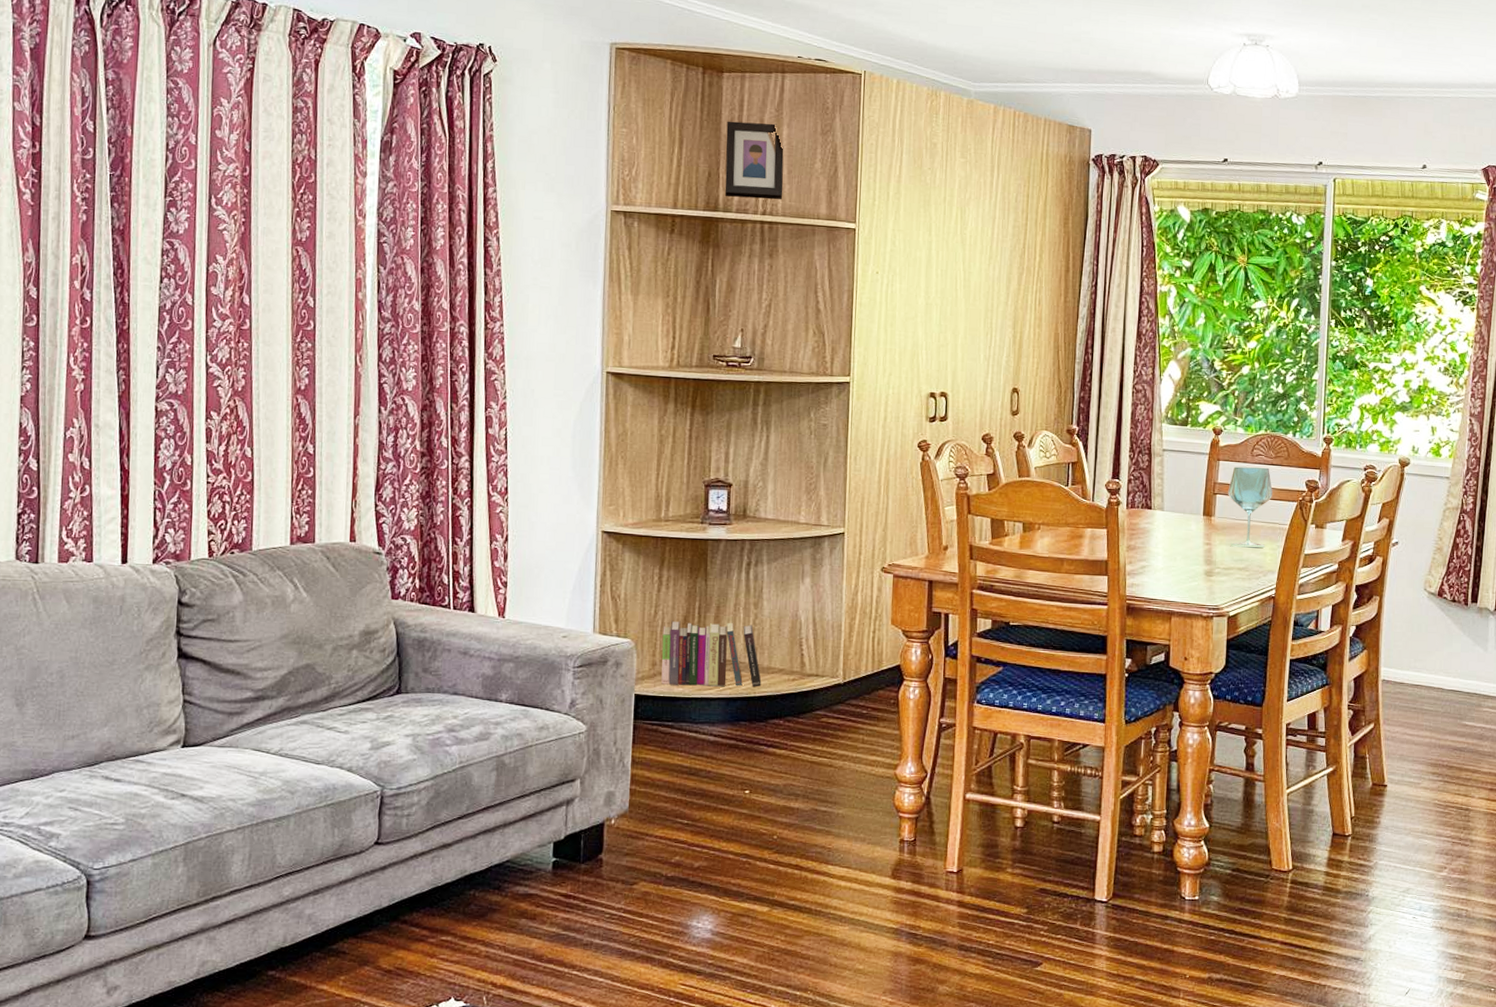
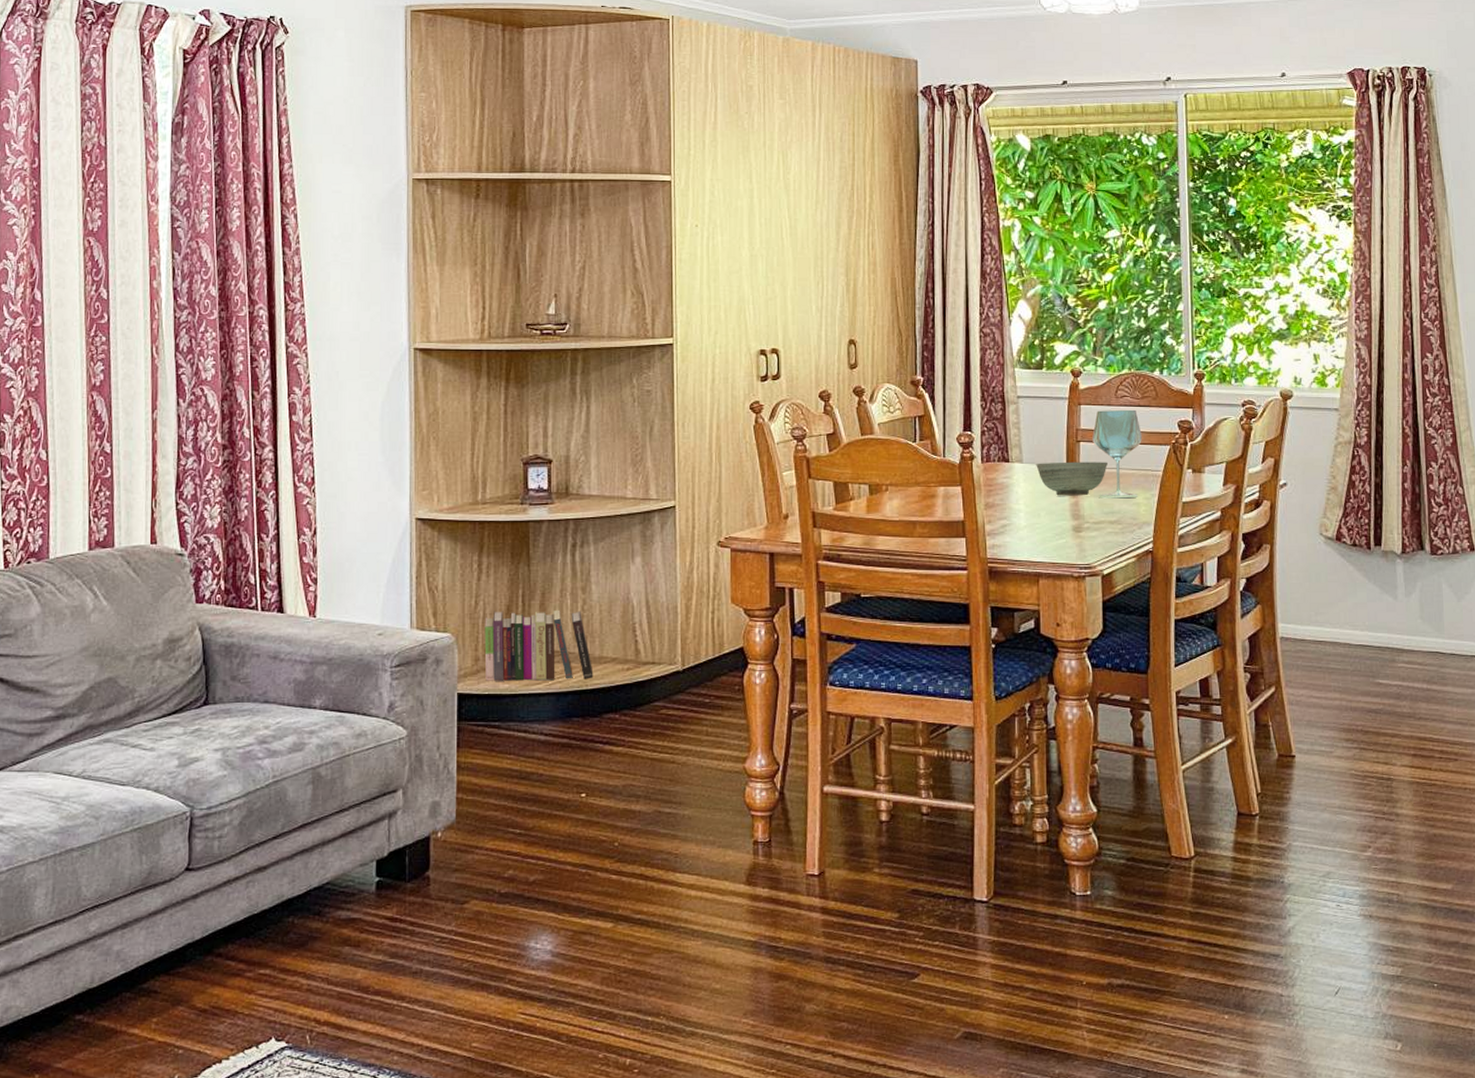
picture frame: present [724,121,784,200] -> none [530,77,592,157]
bowl: none [1175,511,1240,544] -> present [1036,462,1108,496]

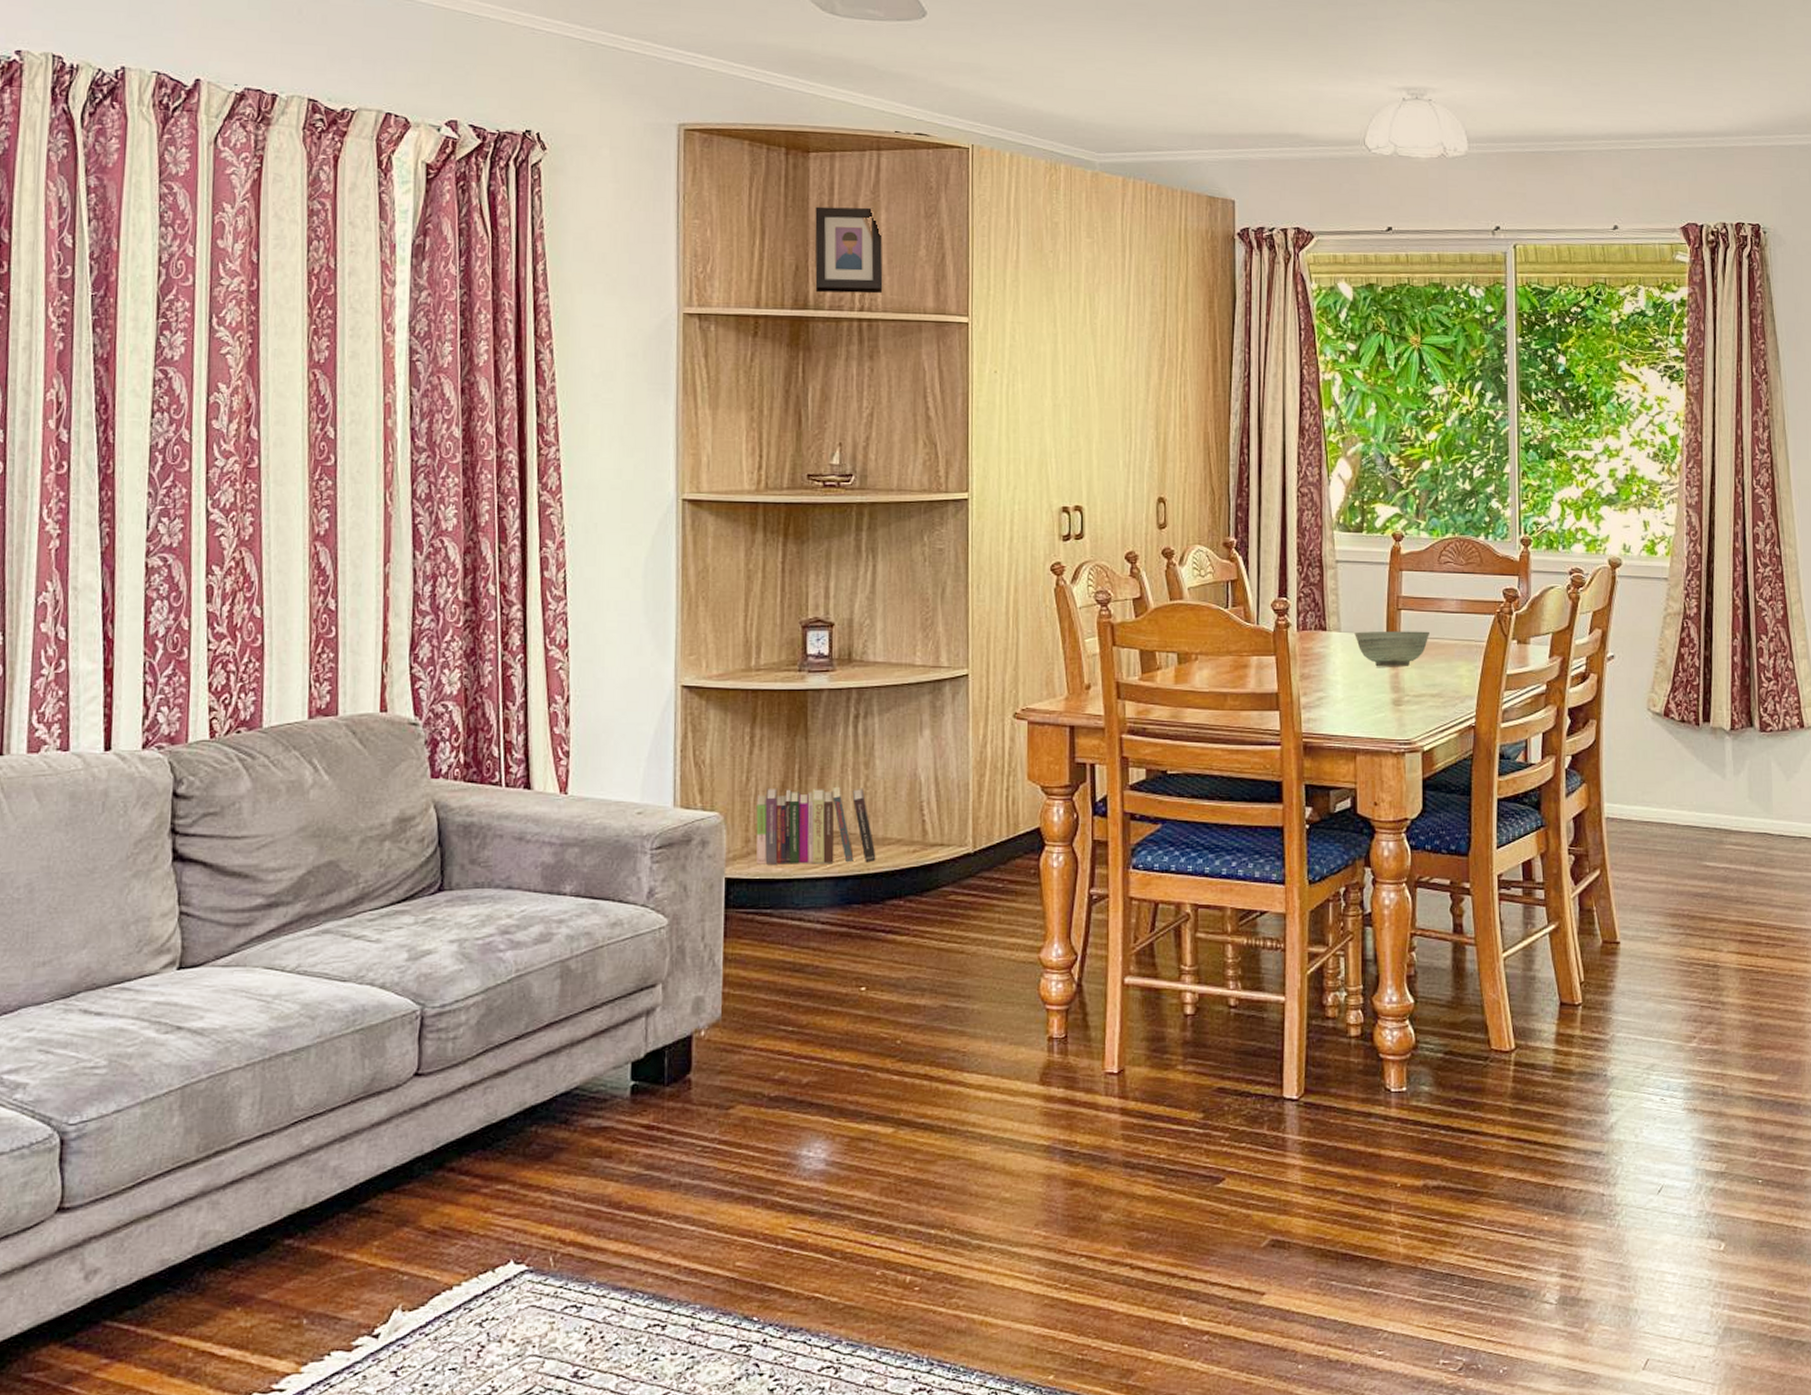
picture frame: none [530,77,592,157] -> present [815,206,883,294]
wine glass: present [1092,410,1142,499] -> none [1414,577,1465,670]

